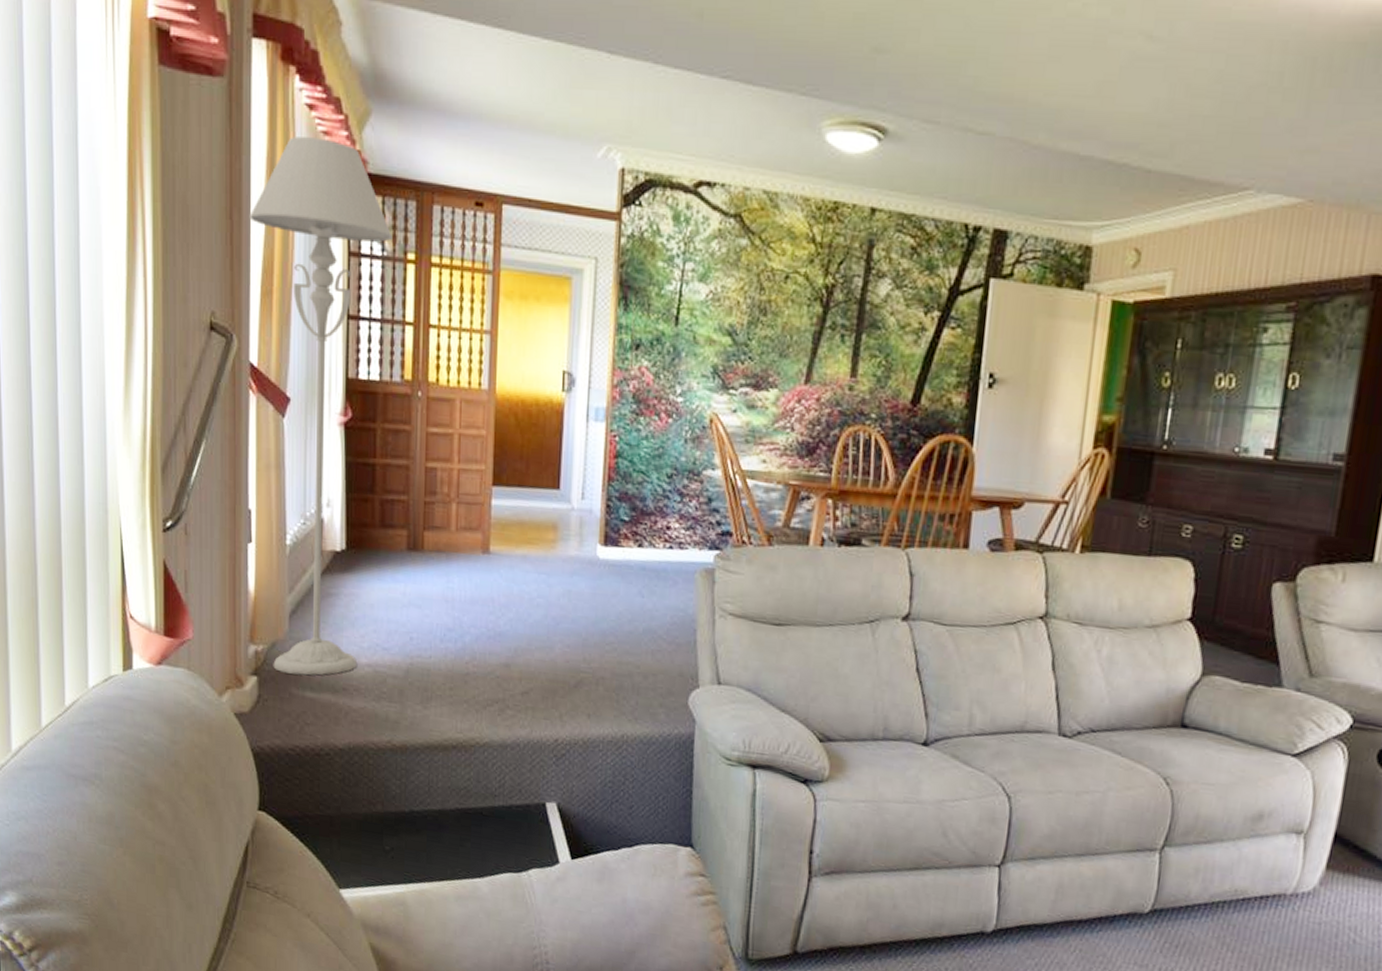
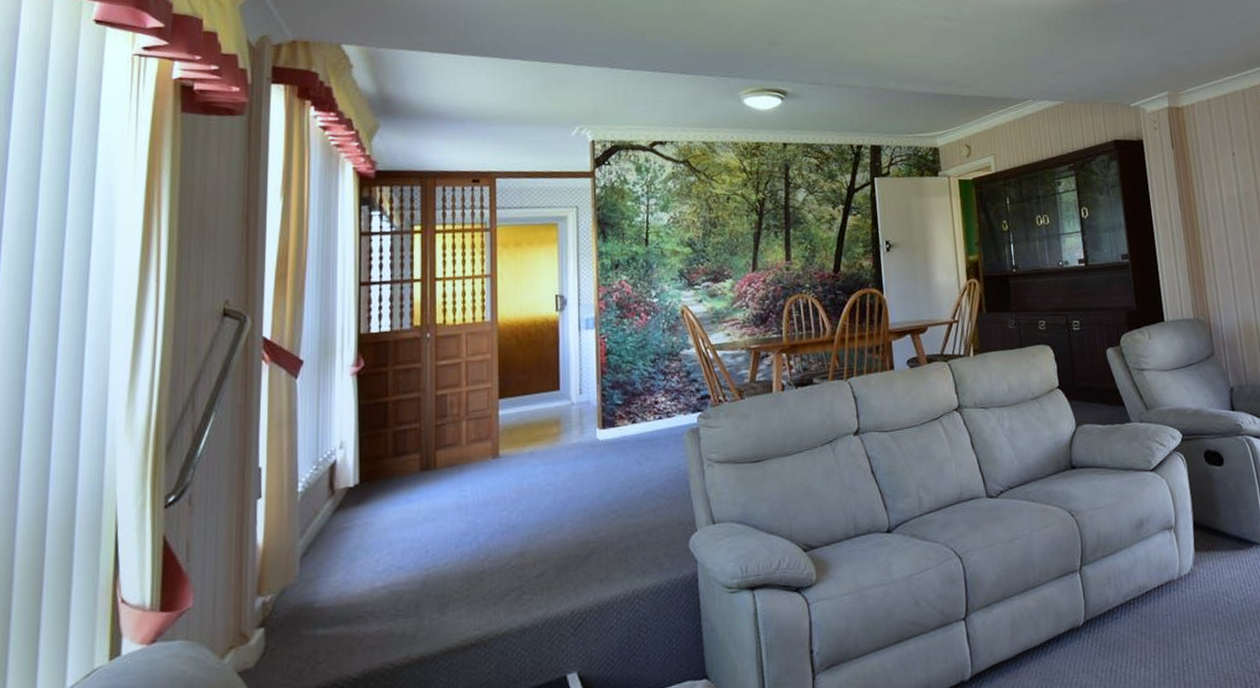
floor lamp: present [249,137,393,676] -> none [265,150,400,617]

